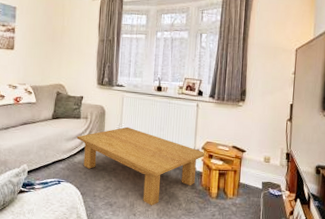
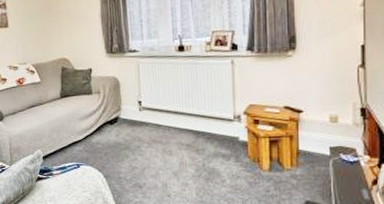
coffee table: present [76,126,206,206] -> none [90,97,250,185]

